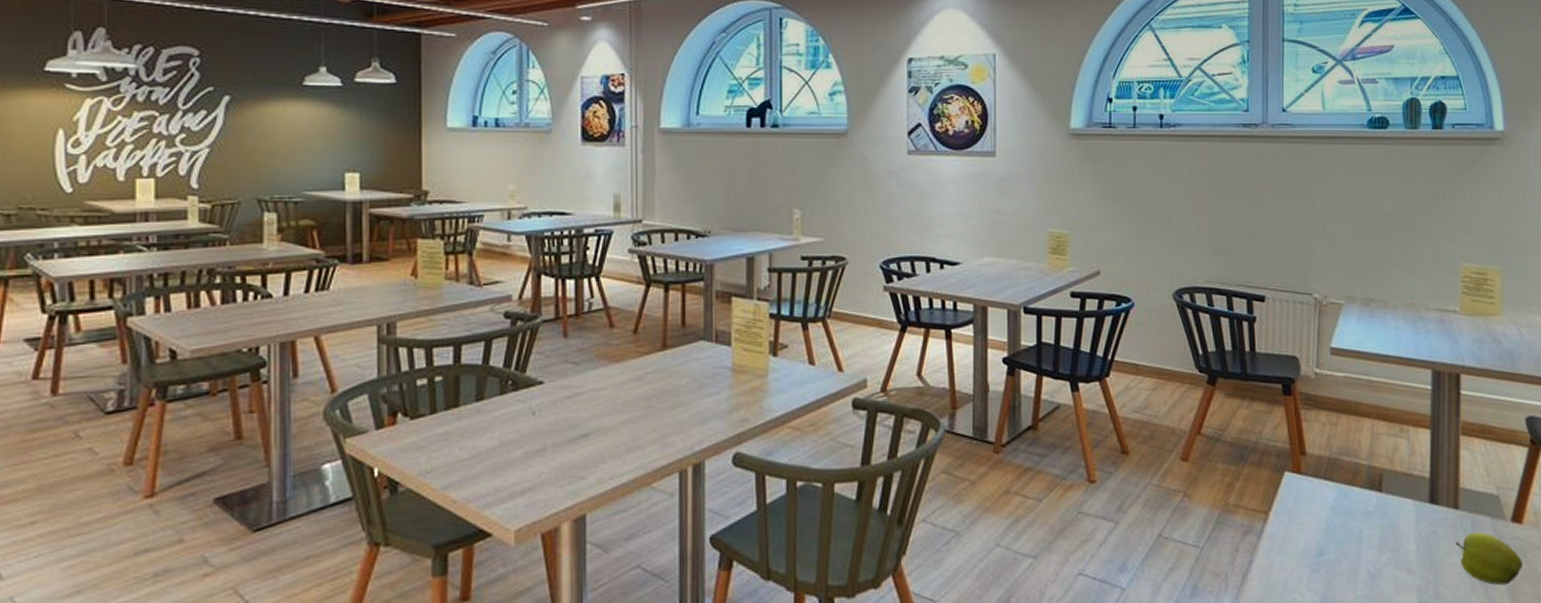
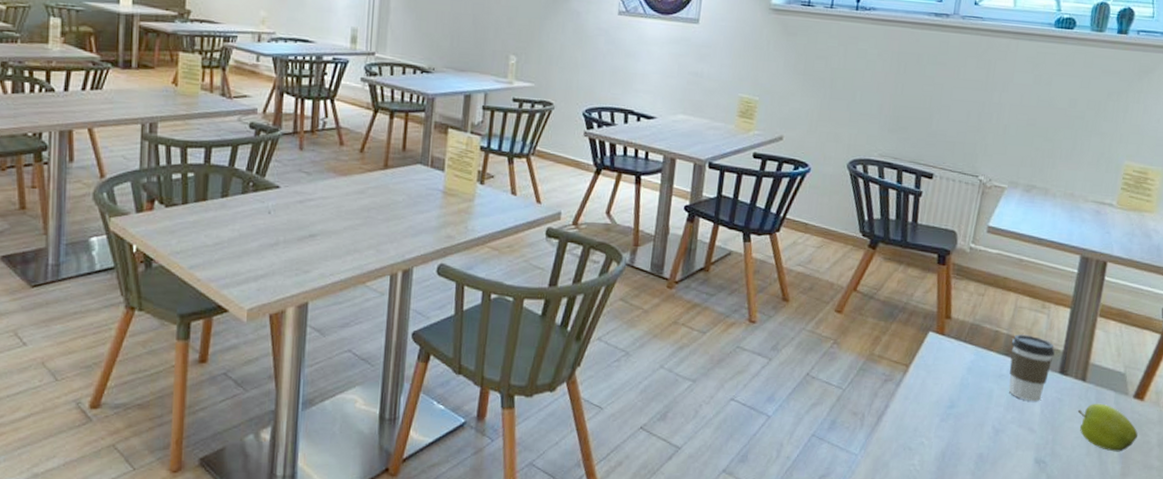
coffee cup: none [1374,463,1421,539] -> present [1008,334,1055,402]

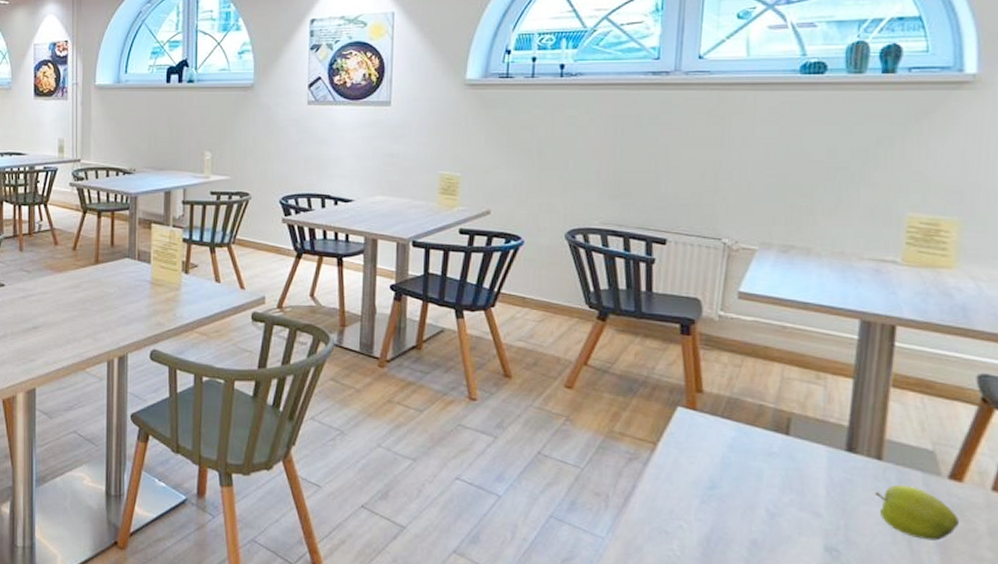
coffee cup: present [1008,334,1055,402] -> none [781,408,838,483]

